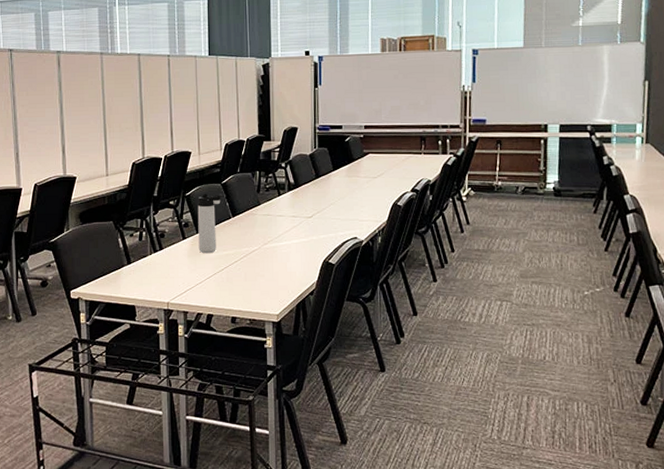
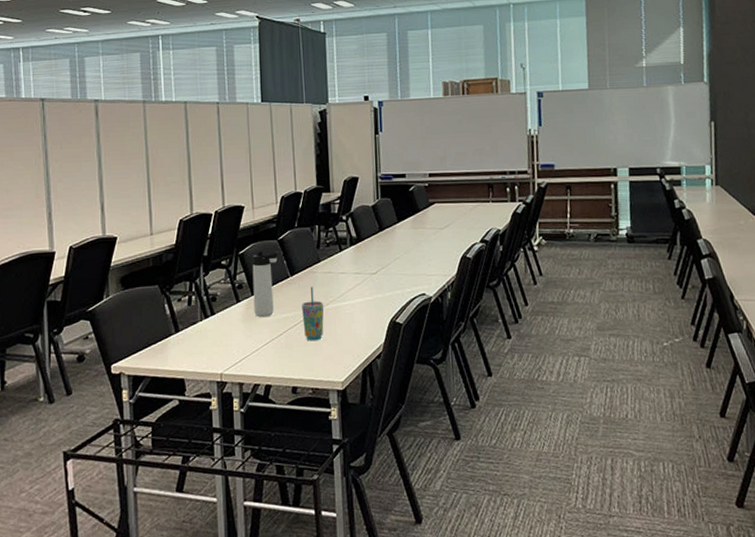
cup: none [242,227,263,277] -> present [302,286,324,341]

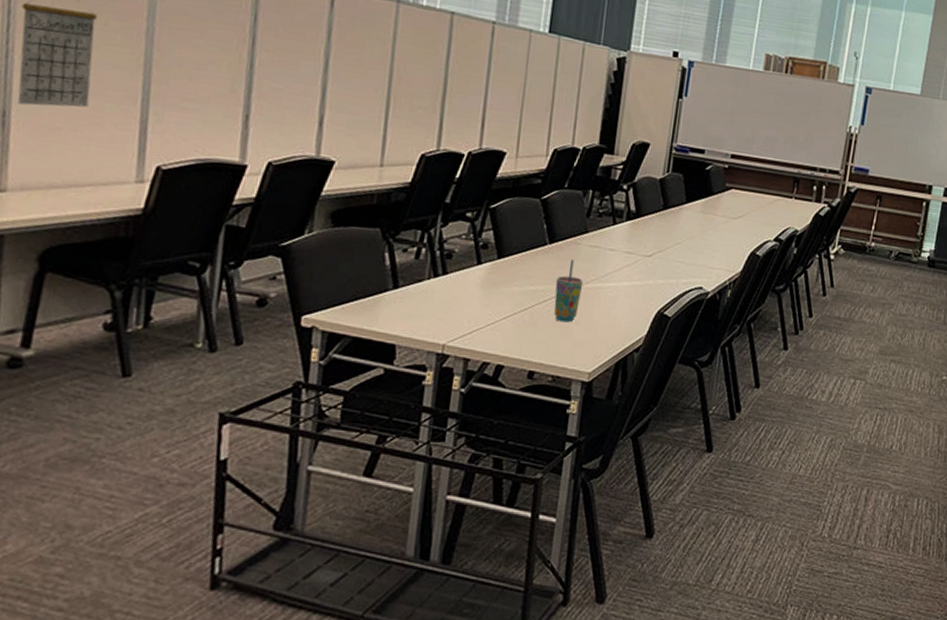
thermos bottle: present [252,251,280,318] -> none [497,209,541,287]

